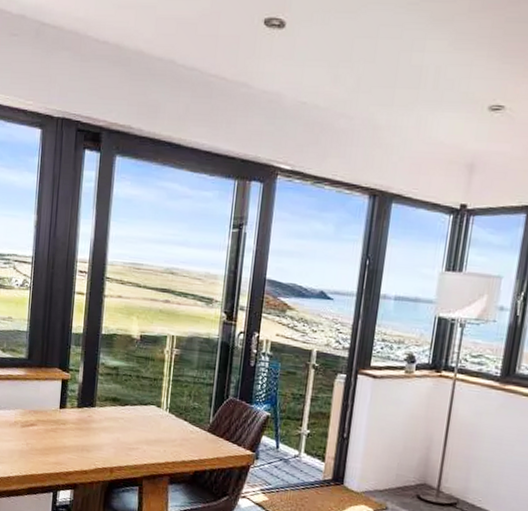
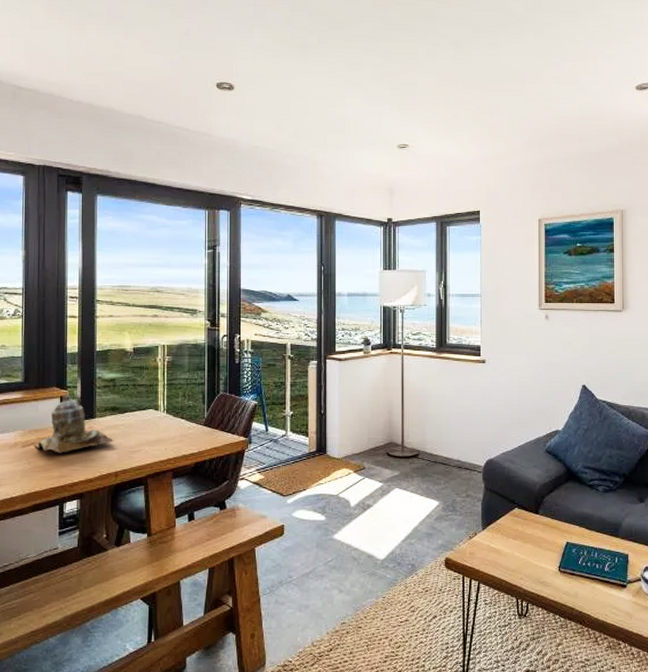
teapot: none [33,377,112,439] -> present [34,394,114,453]

